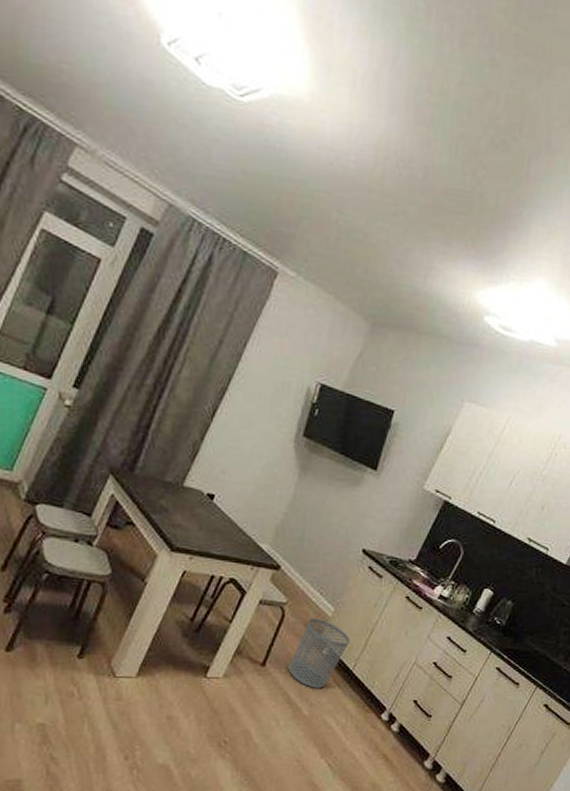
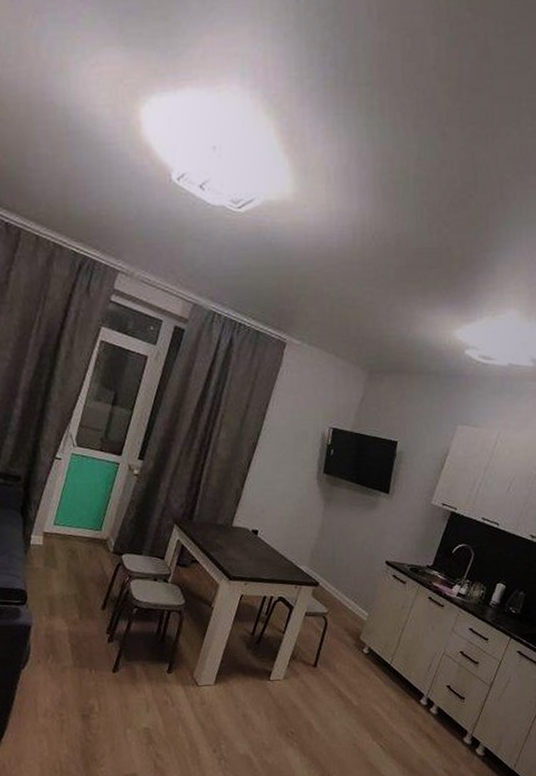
waste bin: present [288,617,350,689] -> none [336,622,385,682]

